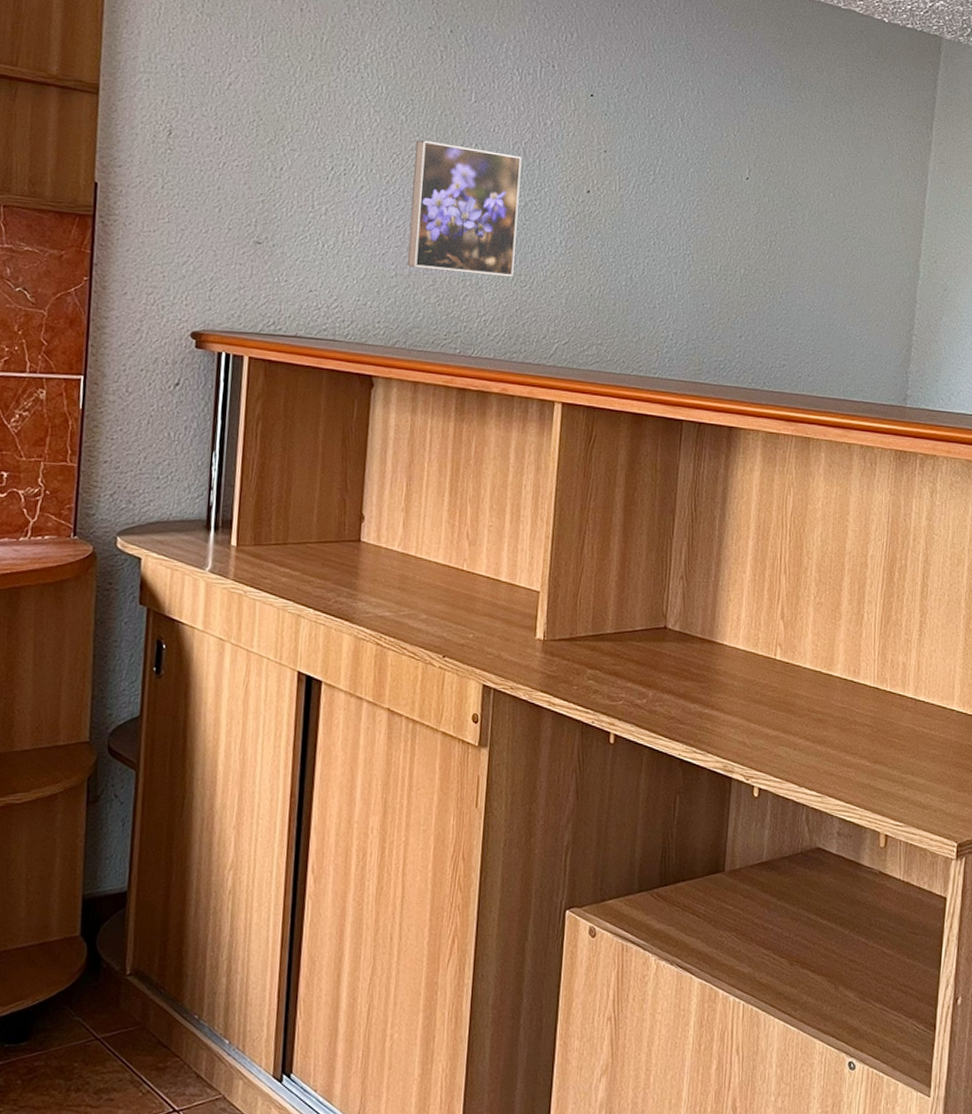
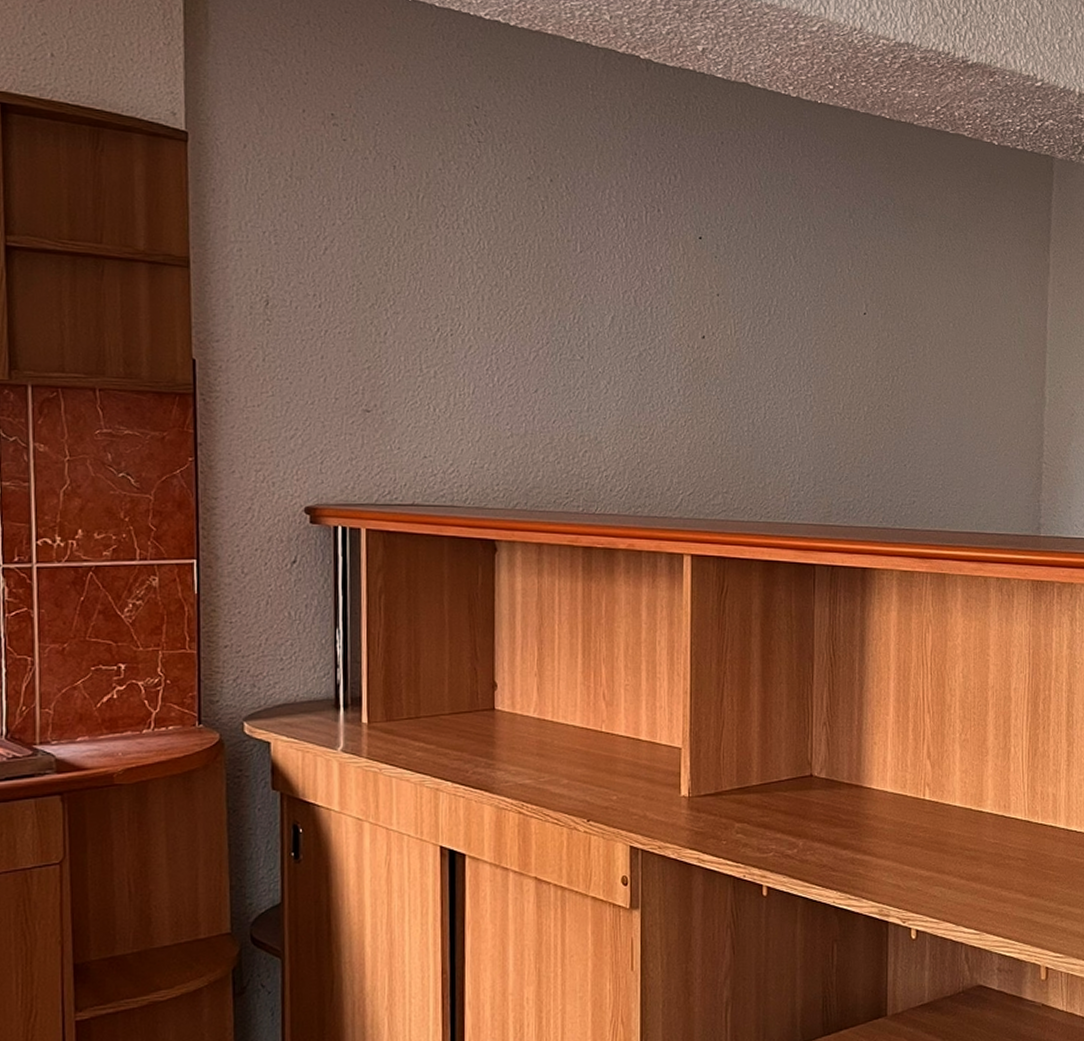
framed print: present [407,140,522,278] -> none [522,294,633,430]

